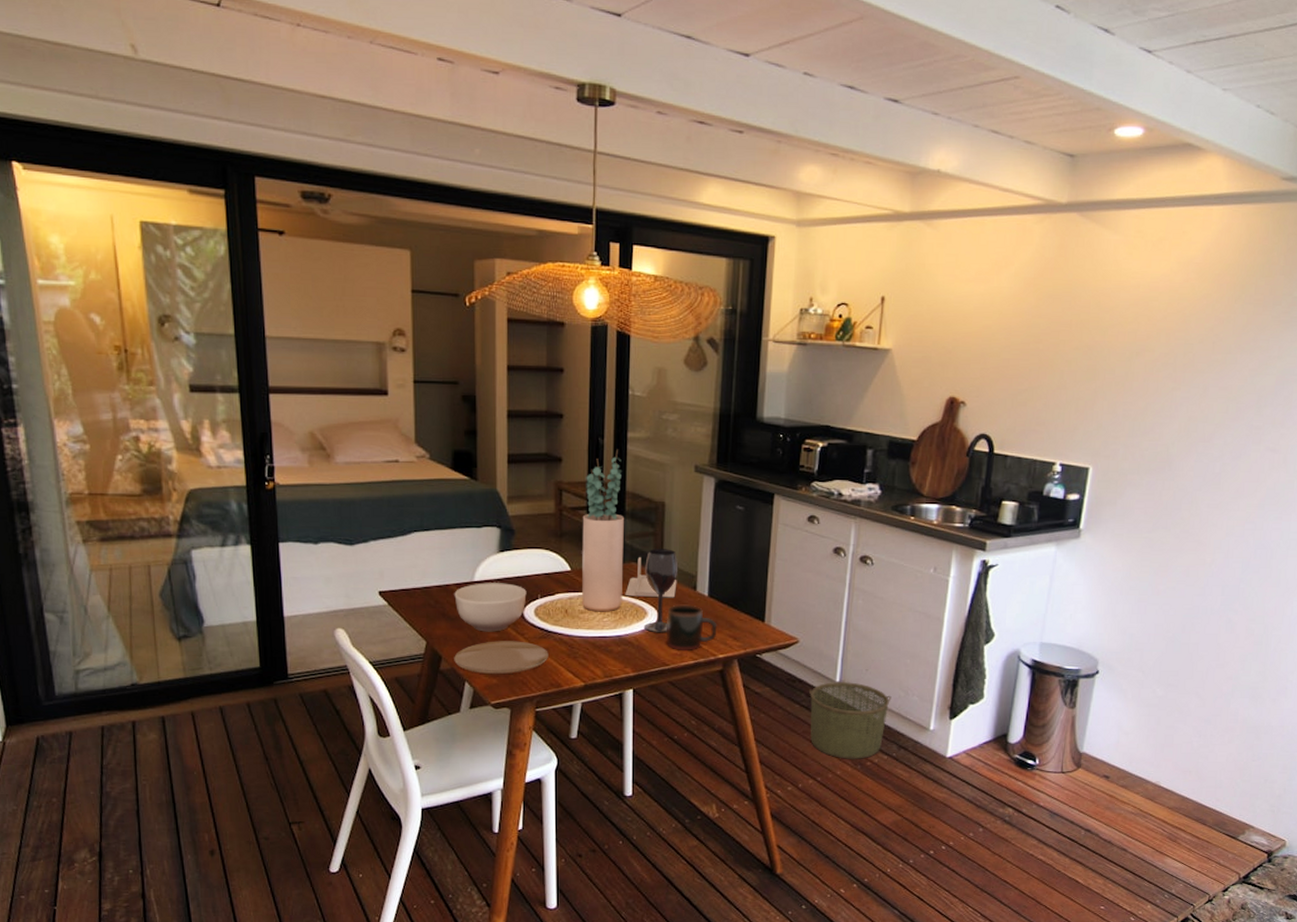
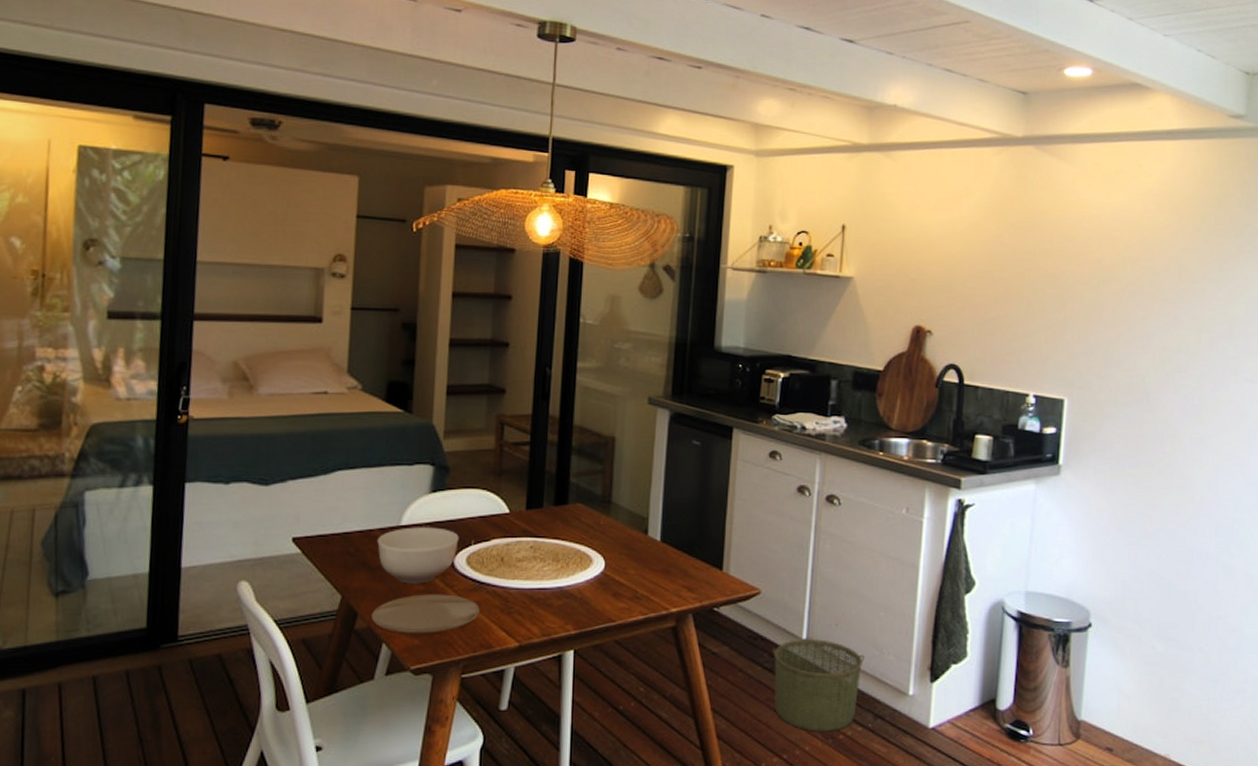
vase: present [582,449,625,612] -> none [520,380,572,560]
napkin holder: present [625,557,677,598] -> none [568,498,627,544]
wine glass: present [645,549,679,632] -> none [589,488,629,583]
mug: present [666,604,717,650] -> none [613,551,670,604]

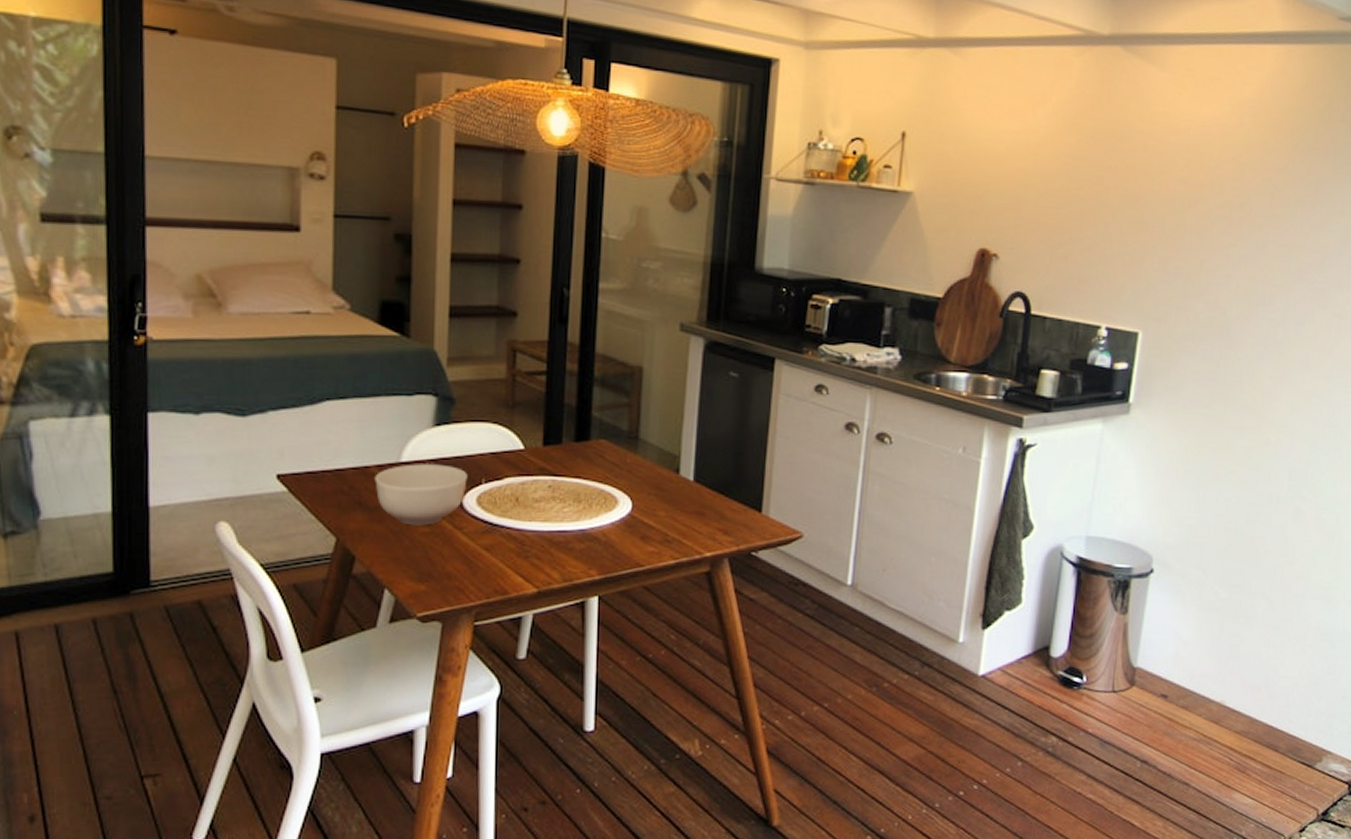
plate: present [371,594,480,634] -> none [371,537,493,580]
basket: present [772,639,865,732] -> none [814,585,913,680]

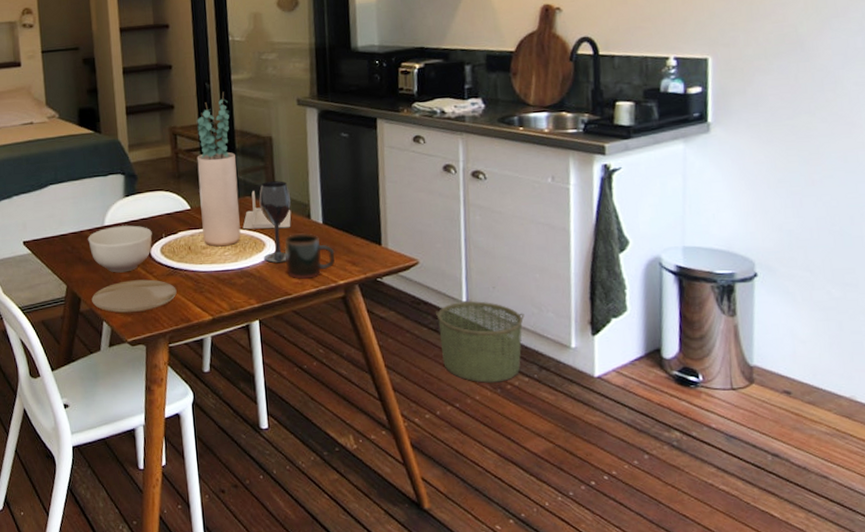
plate: none [371,537,493,580] -> present [92,279,177,314]
vase: none [537,302,594,501] -> present [197,91,241,247]
napkin holder: none [591,433,656,483] -> present [242,191,292,230]
wine glass: none [614,423,658,525] -> present [259,181,292,263]
mug: none [641,491,704,547] -> present [284,233,335,279]
basket: none [814,585,913,680] -> present [435,301,525,383]

